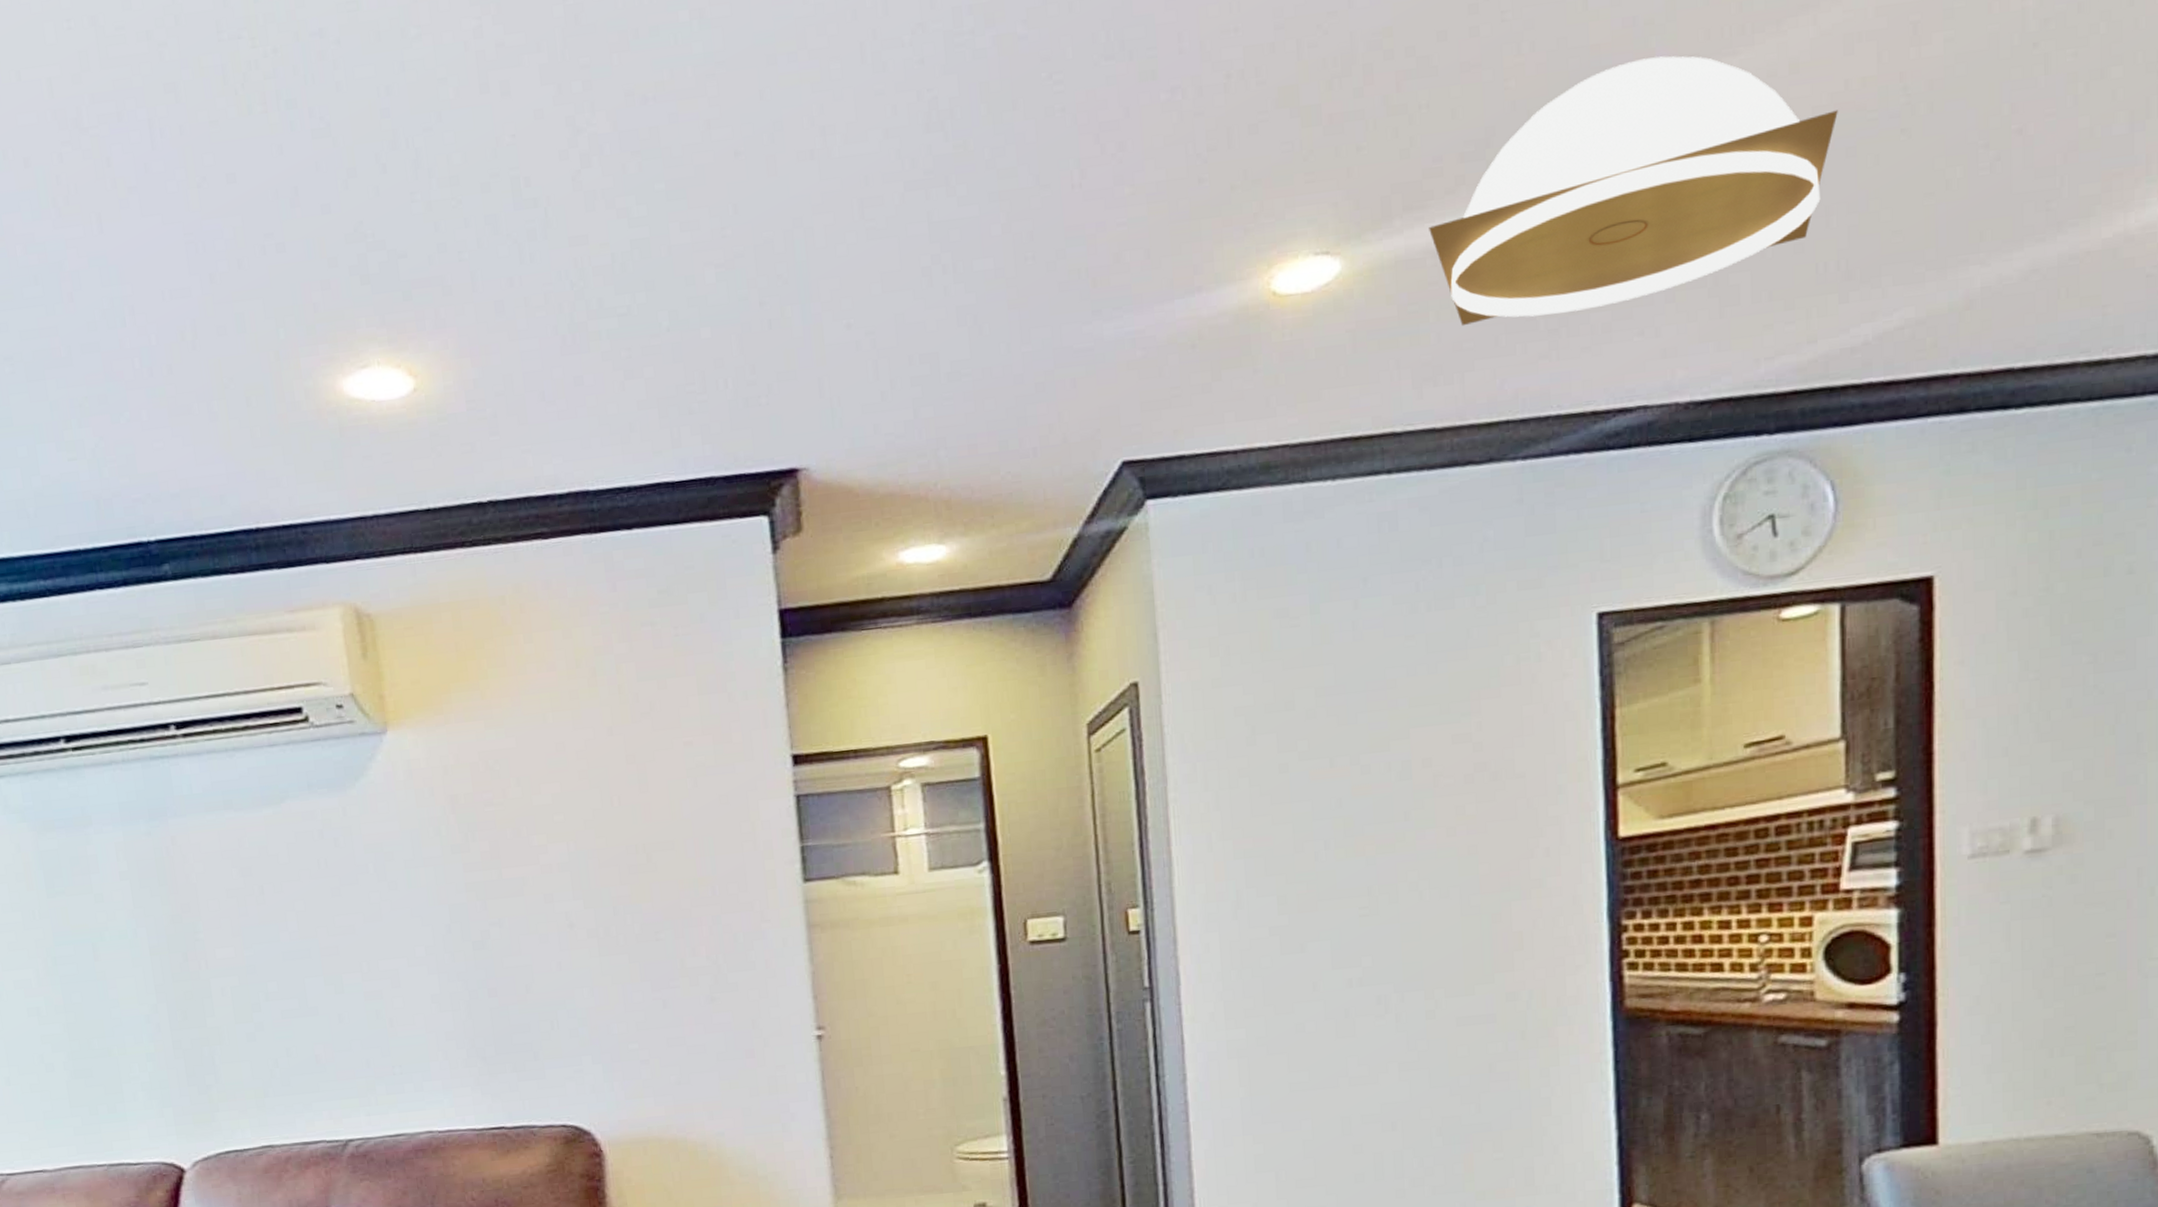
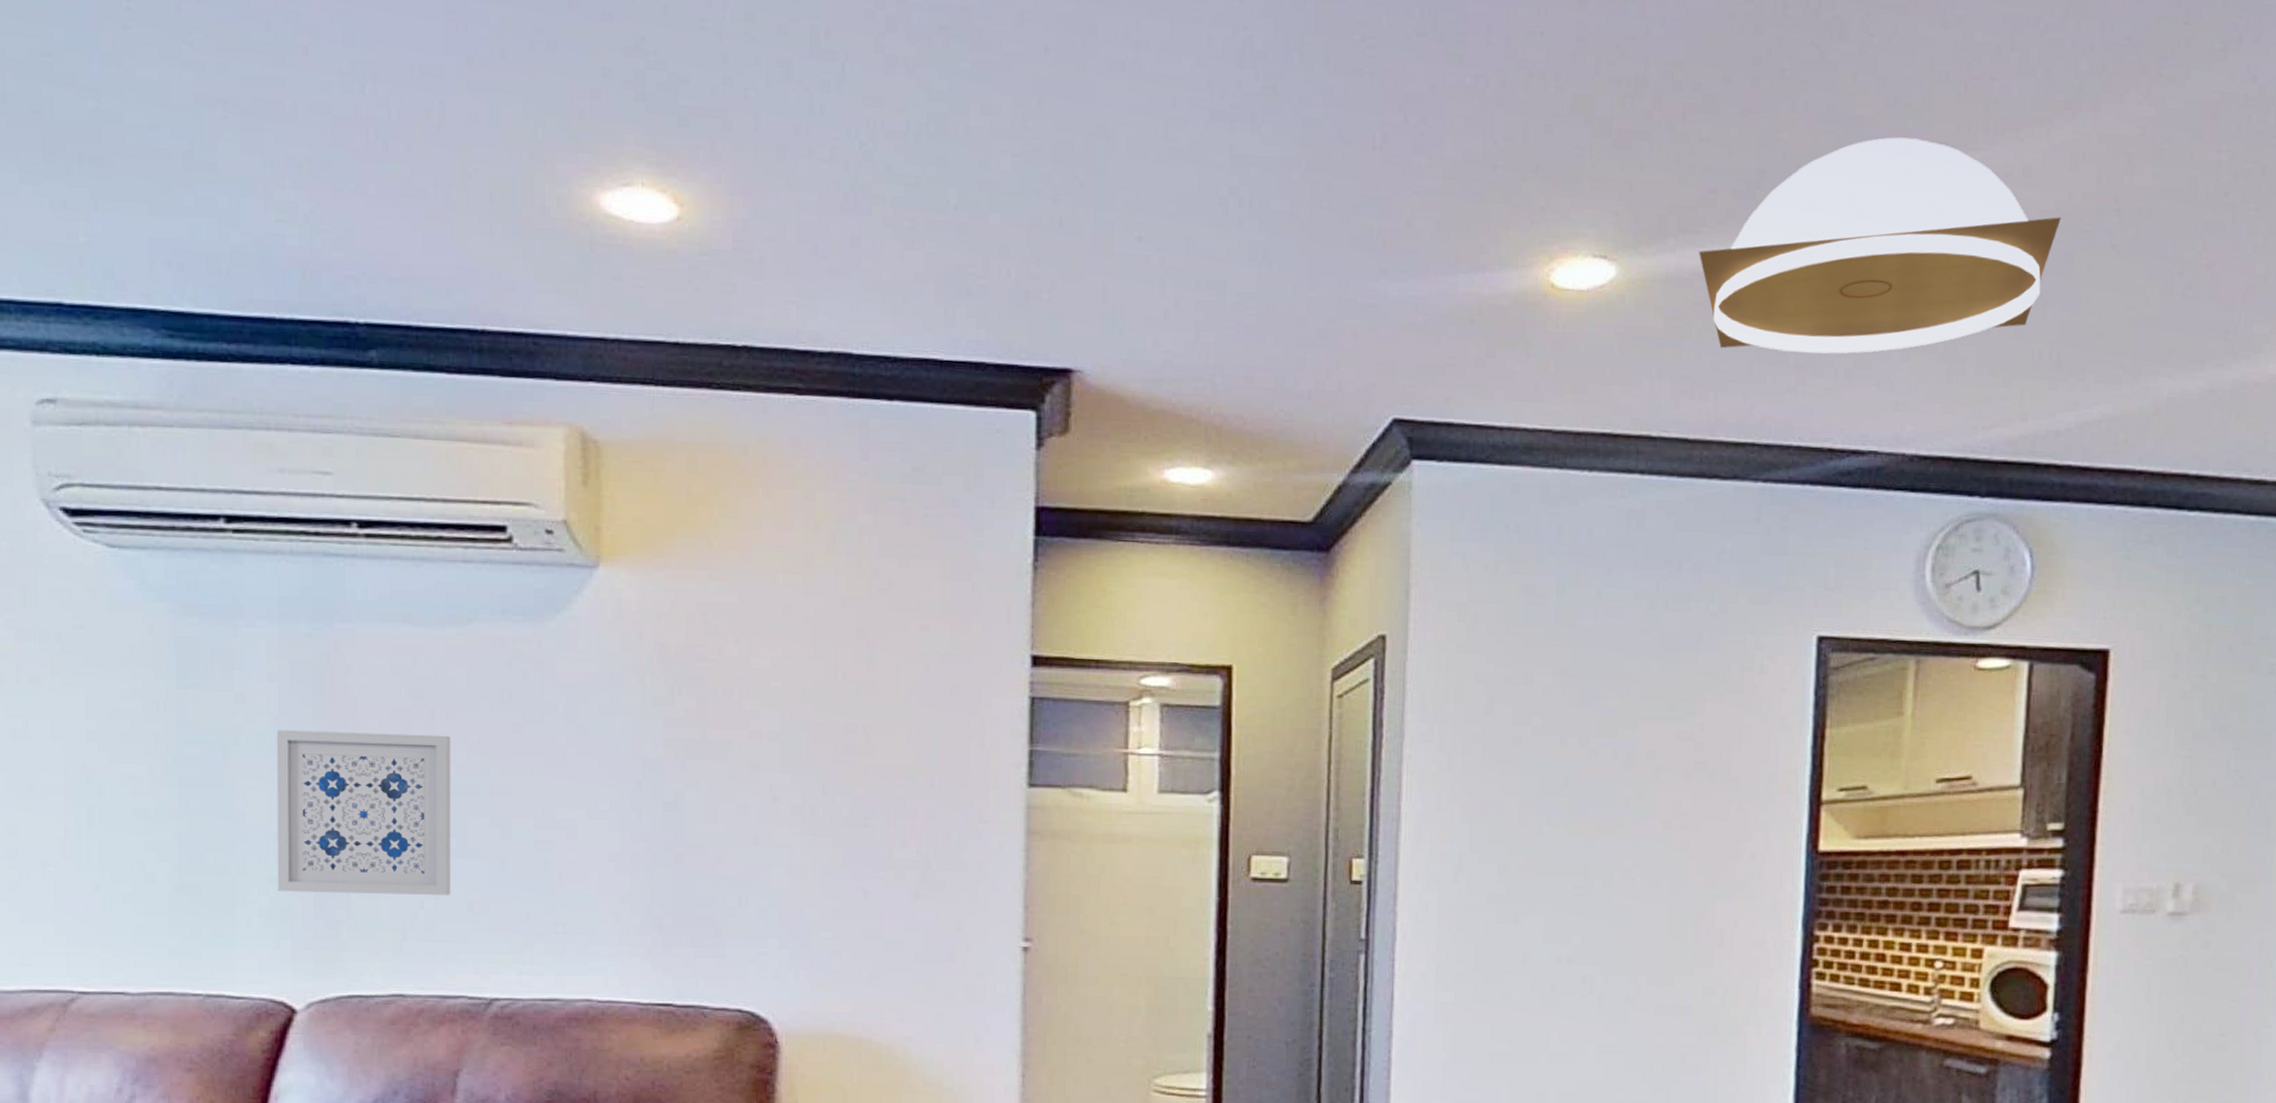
wall art: none [133,907,299,1066] -> present [276,730,451,895]

